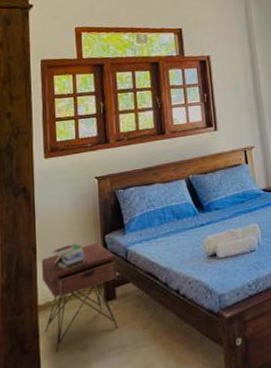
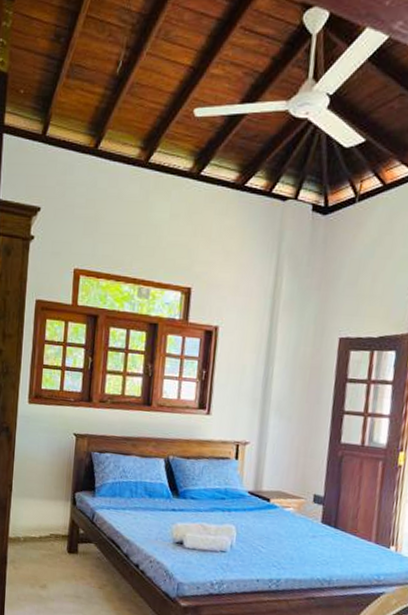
nightstand: present [41,242,118,353] -> none [12,496,83,583]
book: present [52,244,85,270] -> none [26,491,55,514]

